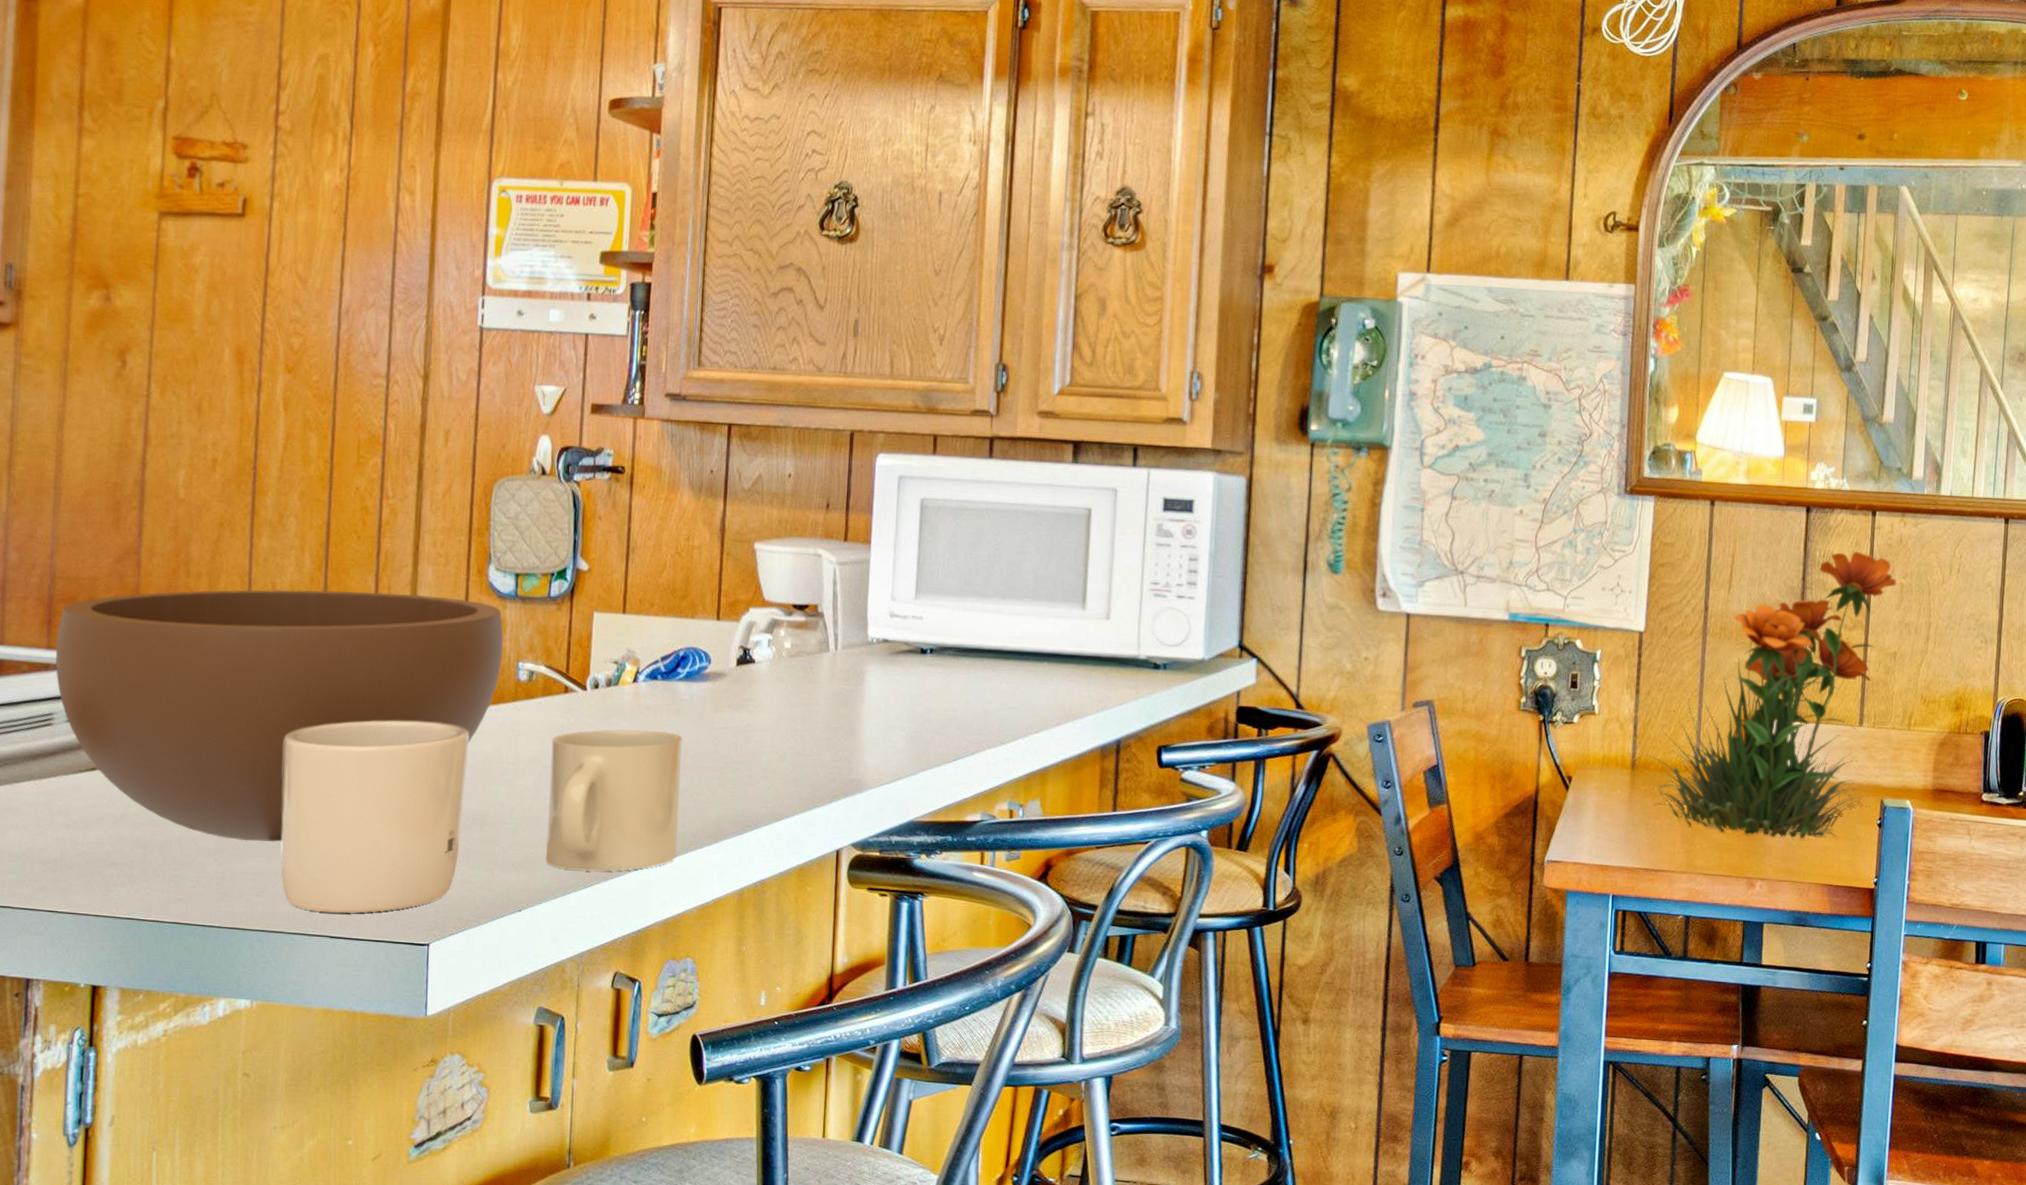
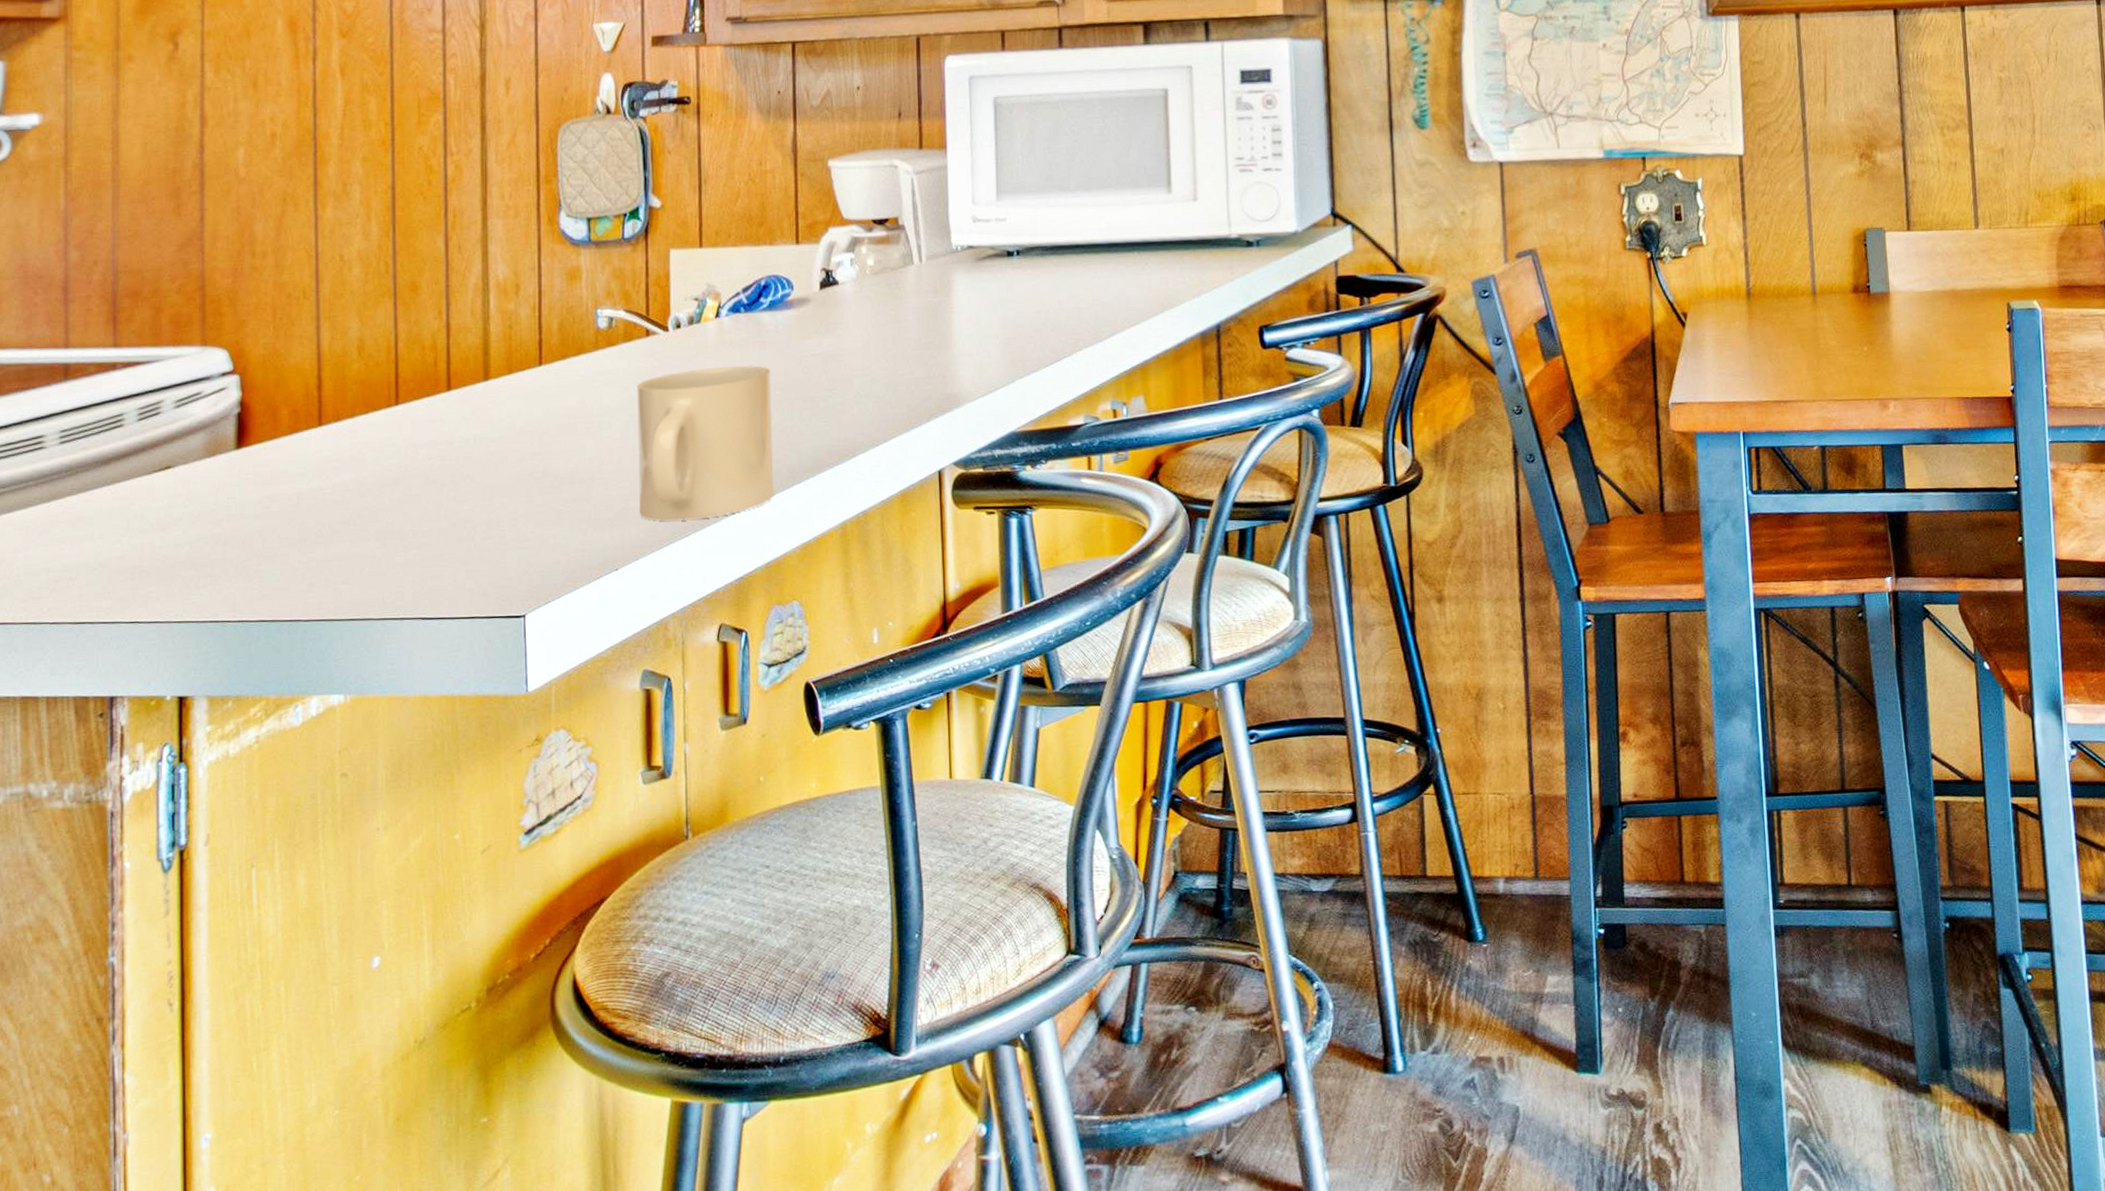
bowl: present [55,590,504,842] -> none [122,250,580,527]
mug: present [281,720,470,914] -> none [361,380,552,594]
flower plant: present [1639,551,1897,840] -> none [1753,49,1999,355]

